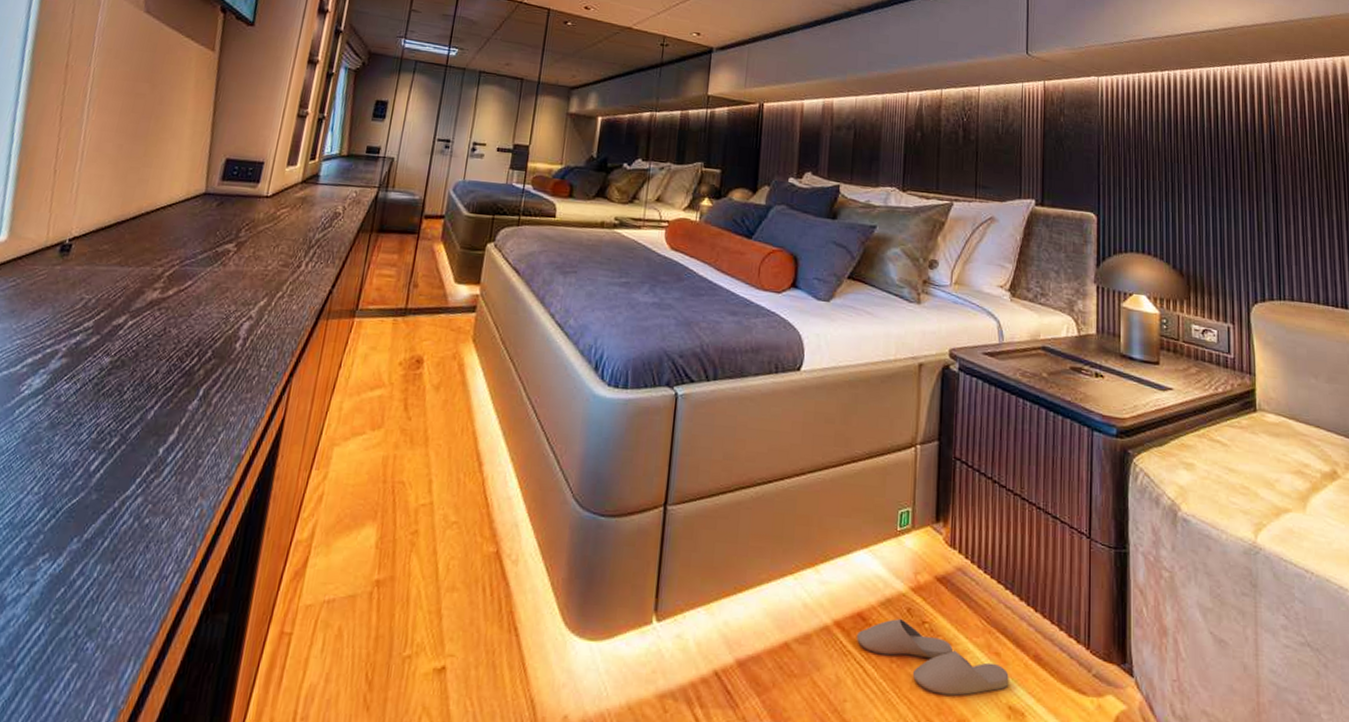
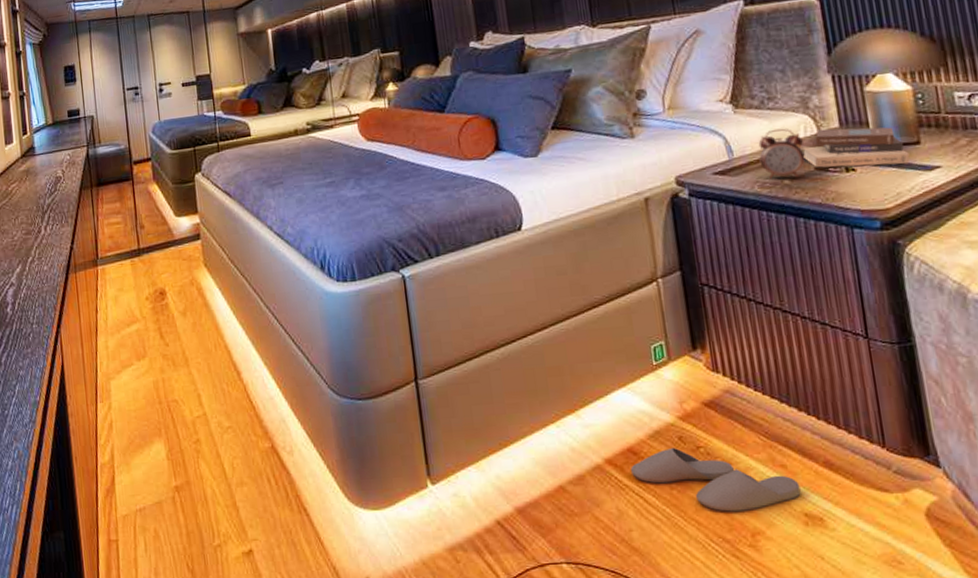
alarm clock: none [1025,323,1065,373] -> present [758,128,806,179]
books: none [1062,332,1149,381] -> present [802,127,910,168]

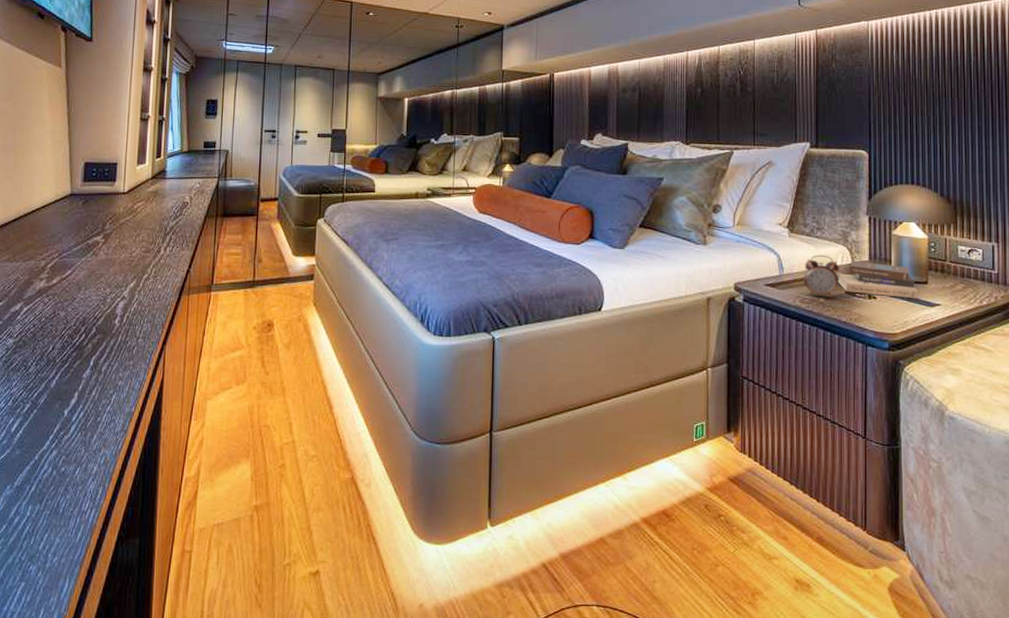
slippers: present [631,448,801,512] -> none [662,514,796,573]

